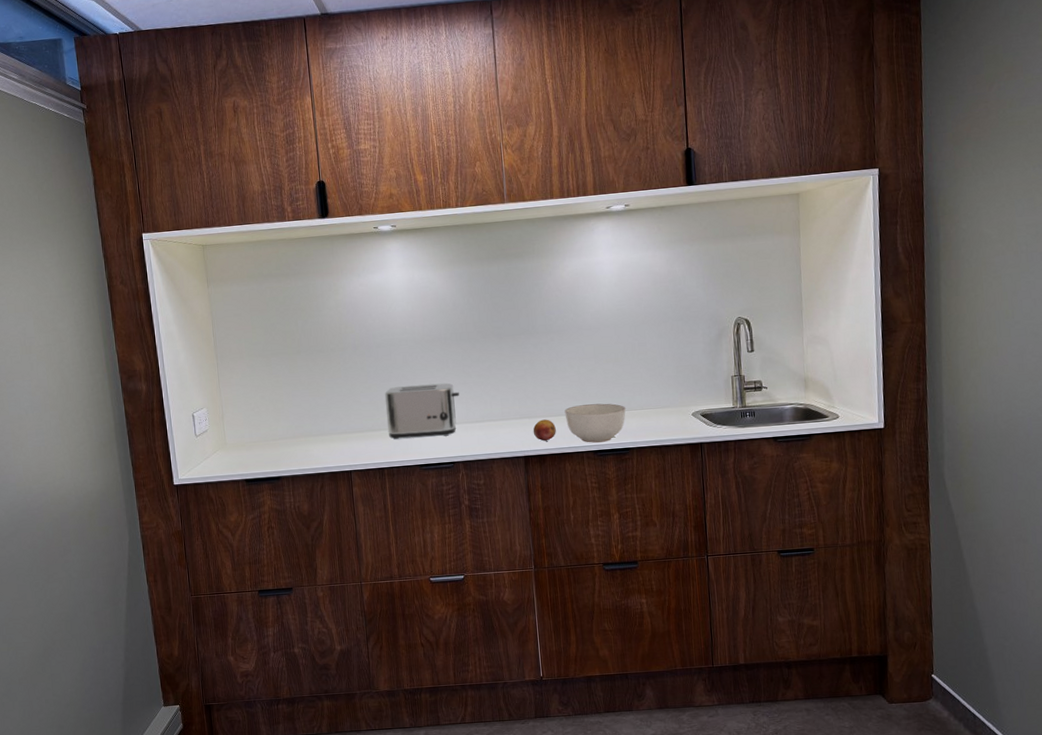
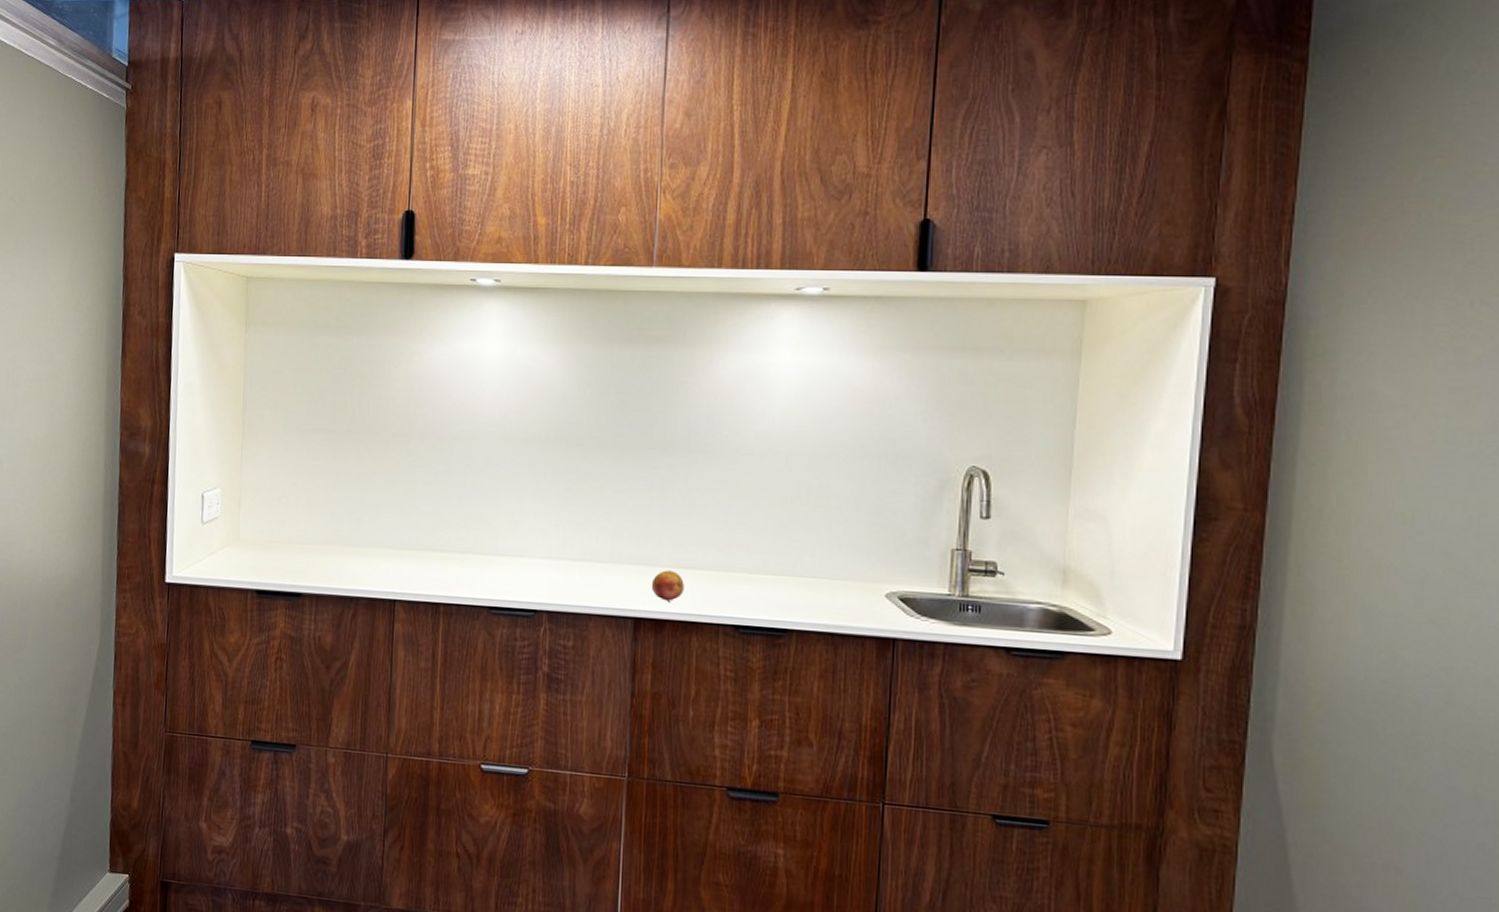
toaster: present [384,383,459,439] -> none [451,496,555,573]
bowl: present [564,403,626,443] -> none [699,558,788,616]

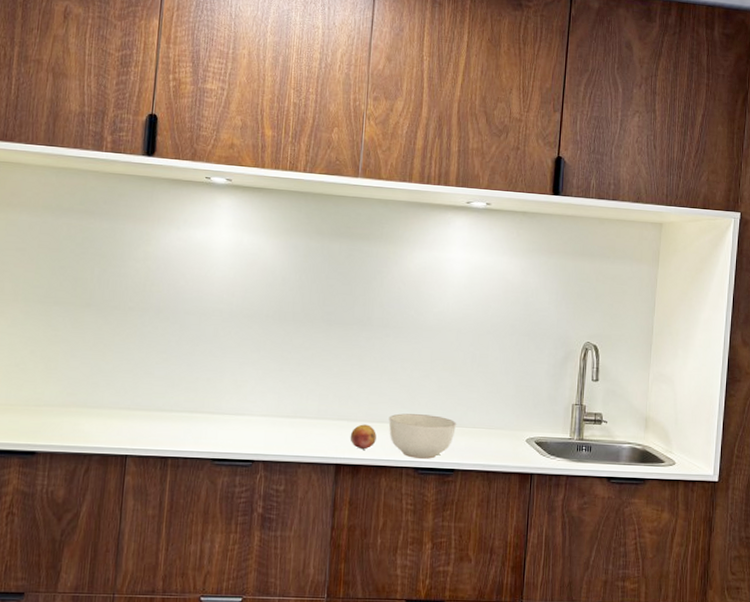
bowl: none [699,558,788,616] -> present [388,413,456,459]

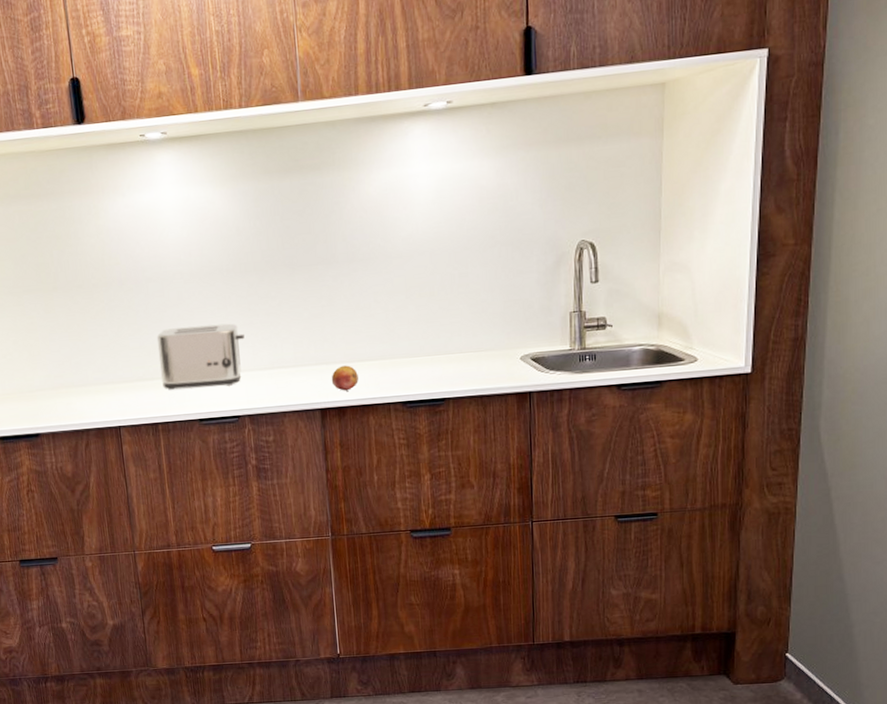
toaster: none [180,363,273,429] -> present [156,323,245,390]
bowl: present [388,413,456,459] -> none [368,346,441,393]

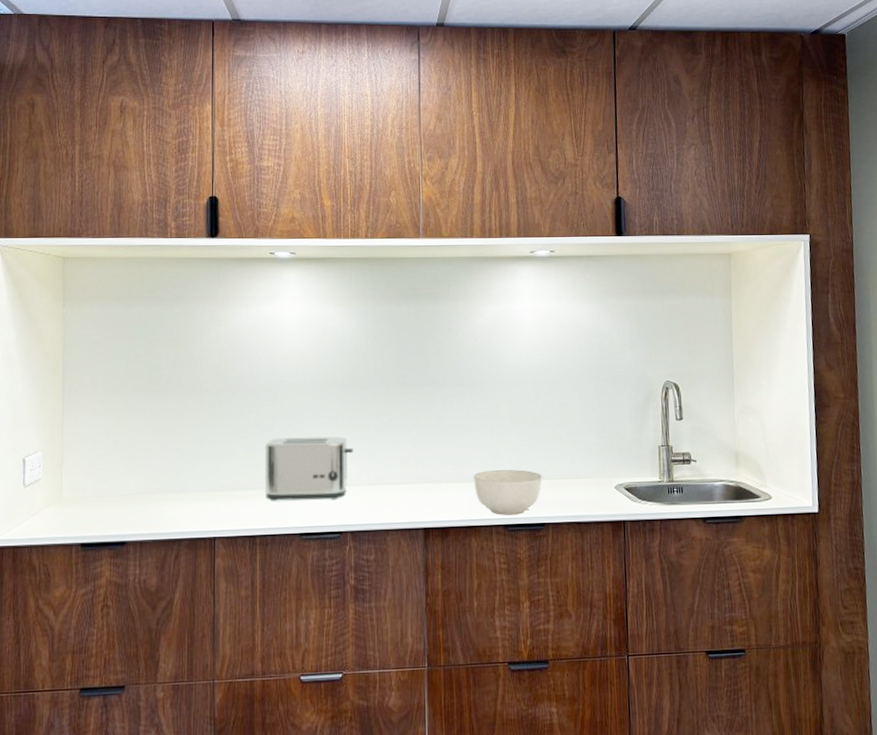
fruit: present [331,365,359,391] -> none [436,485,462,511]
bowl: none [368,346,441,393] -> present [473,469,542,516]

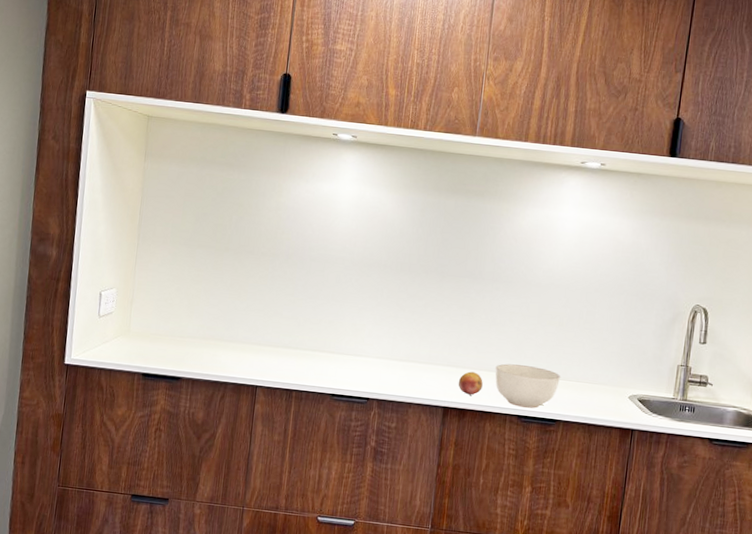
toaster: present [264,436,353,501] -> none [304,306,388,369]
fruit: none [436,485,462,511] -> present [458,371,483,396]

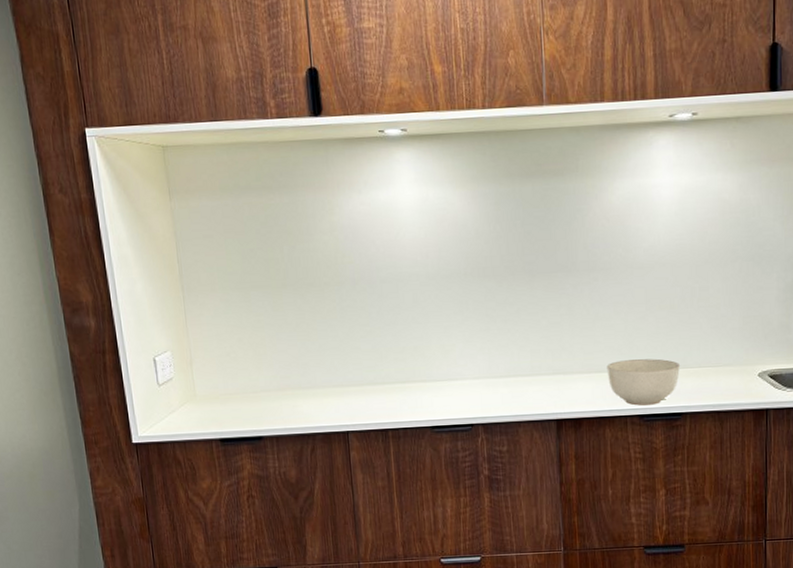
fruit: present [458,371,483,396] -> none [568,376,596,402]

